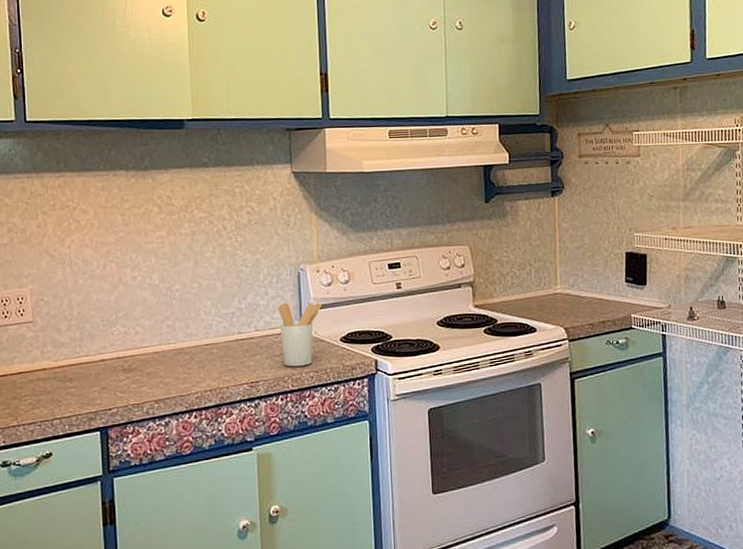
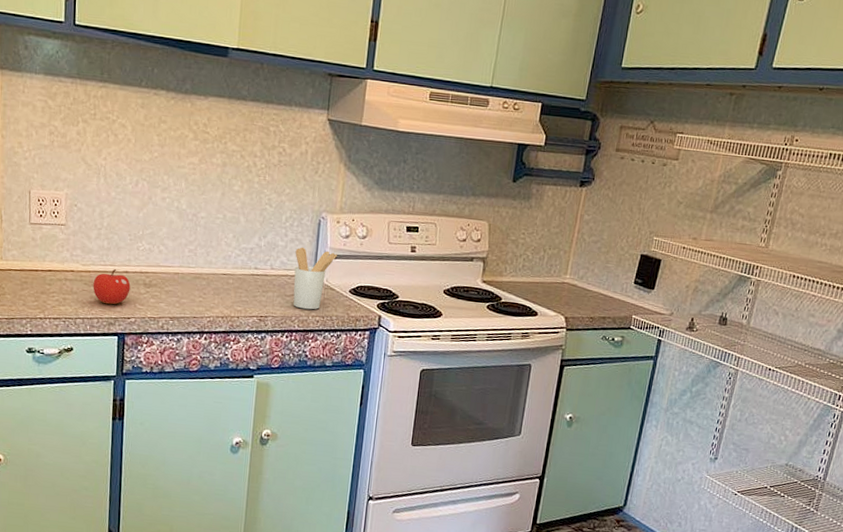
fruit: none [68,358,109,399] -> present [93,268,131,305]

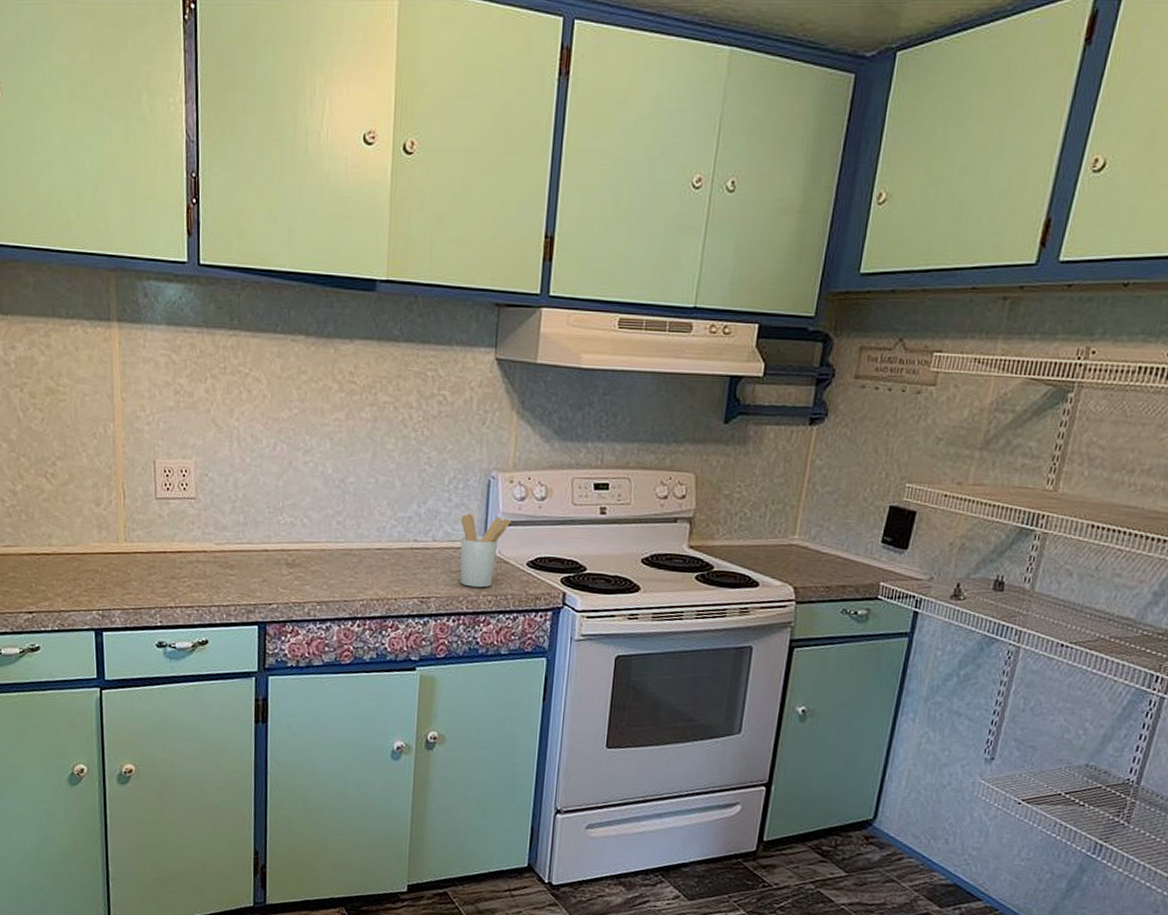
fruit: present [93,268,131,305] -> none [228,547,271,589]

